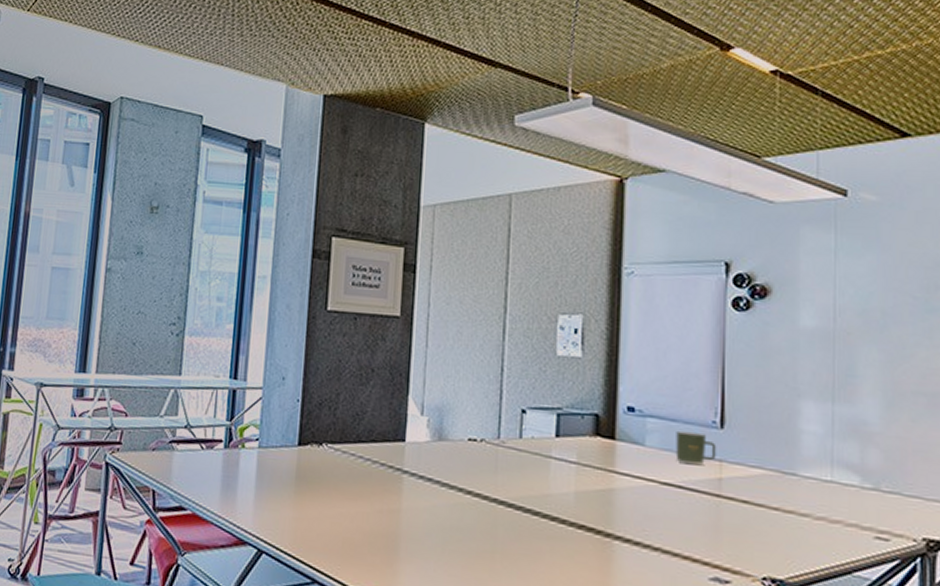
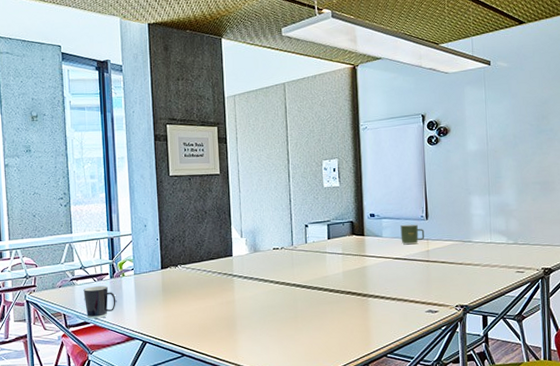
mug: none [183,455,228,505] -> present [83,285,116,319]

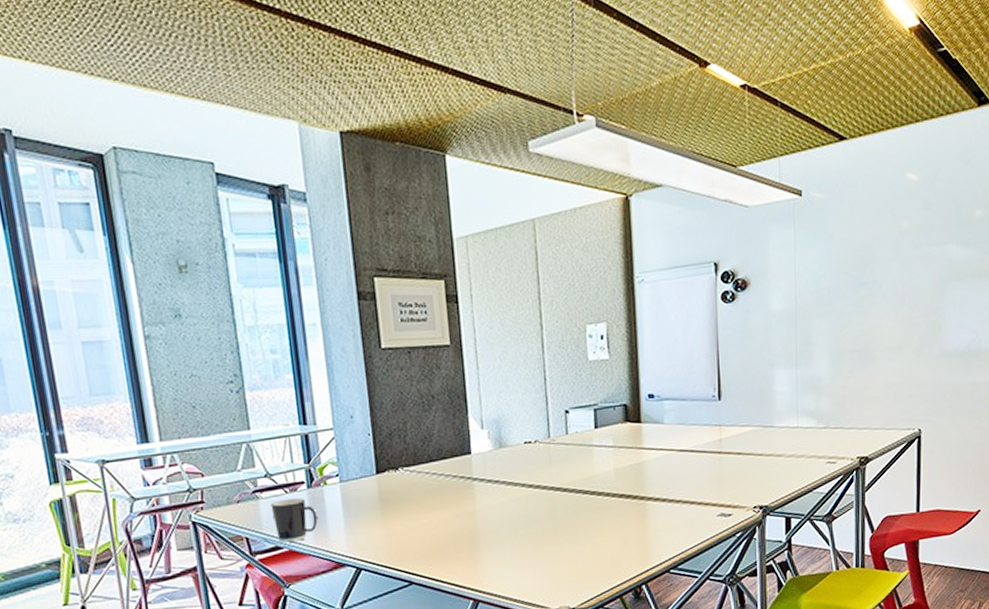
mug: present [400,224,425,245] -> none [686,406,717,433]

